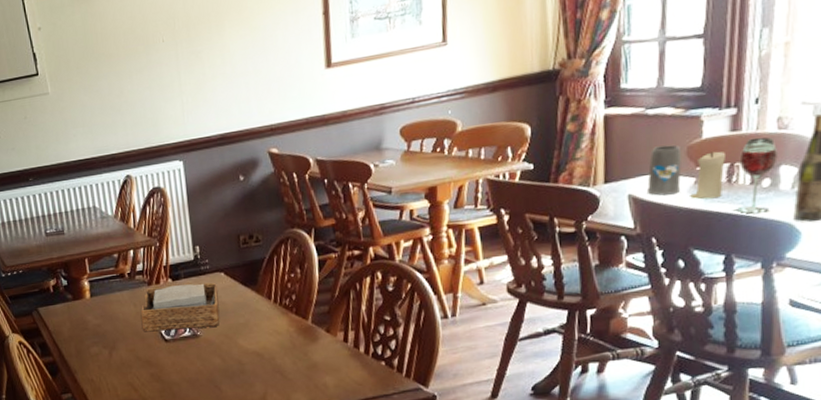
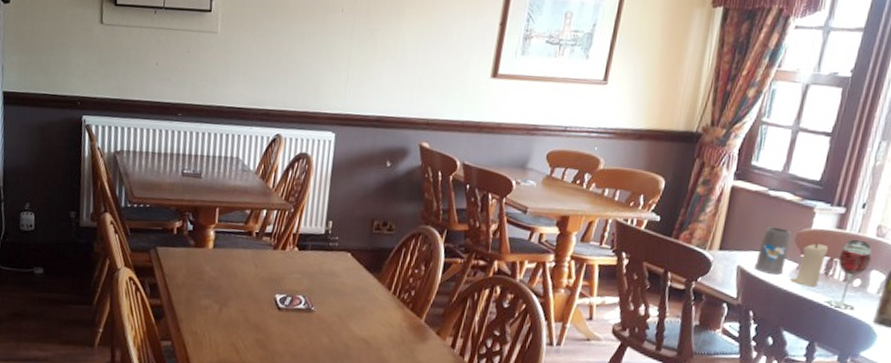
napkin holder: present [140,282,220,332] -> none [258,252,342,305]

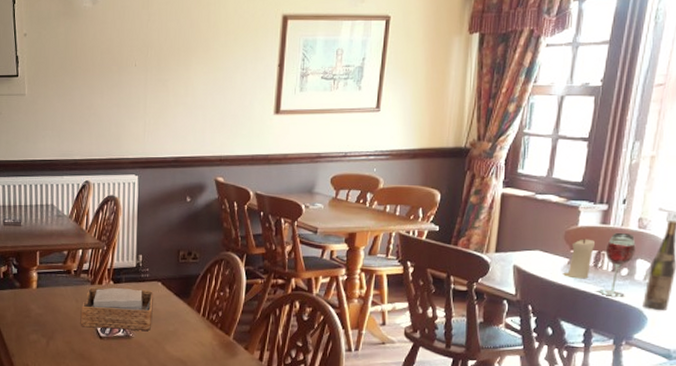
napkin holder: none [258,252,342,305] -> present [80,287,154,331]
beer mug: present [753,226,792,275] -> none [528,227,561,270]

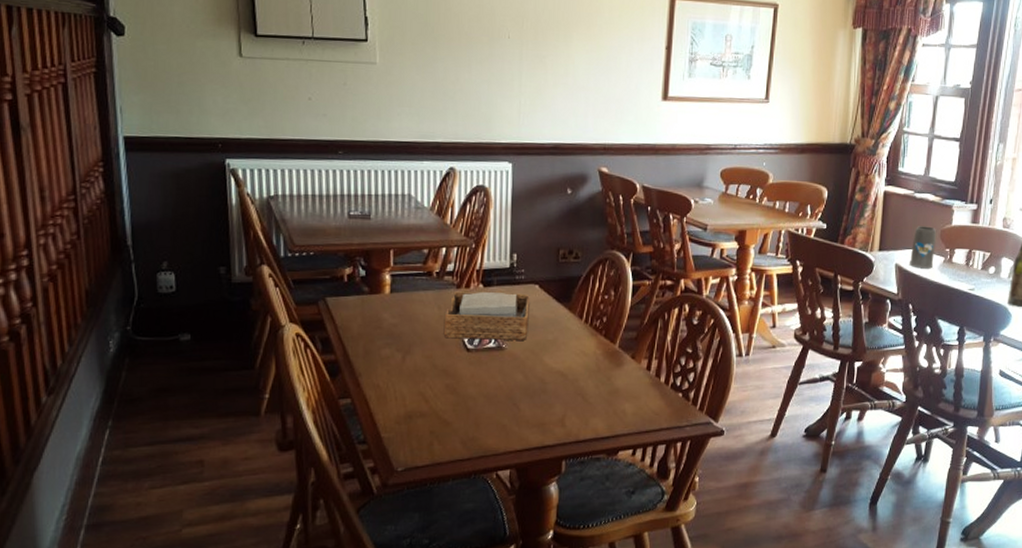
beer mug: none [528,227,561,270] -> present [909,226,937,269]
candle: present [563,239,596,279] -> none [939,237,967,277]
wineglass: present [600,232,636,297] -> none [972,231,1001,295]

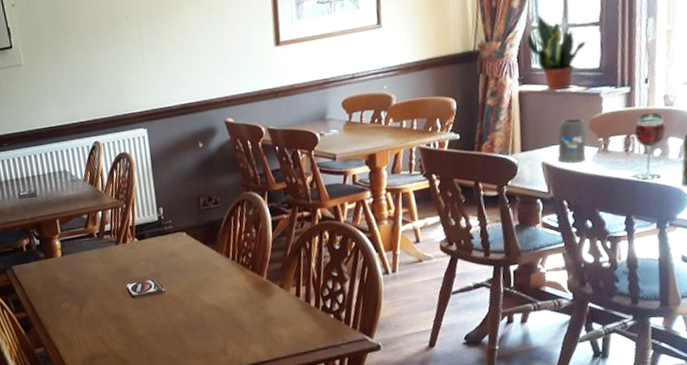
napkin holder: present [443,291,531,340] -> none [108,241,183,289]
potted plant: none [897,120,948,197] -> present [526,14,587,91]
wineglass: none [972,231,1001,295] -> present [634,112,666,180]

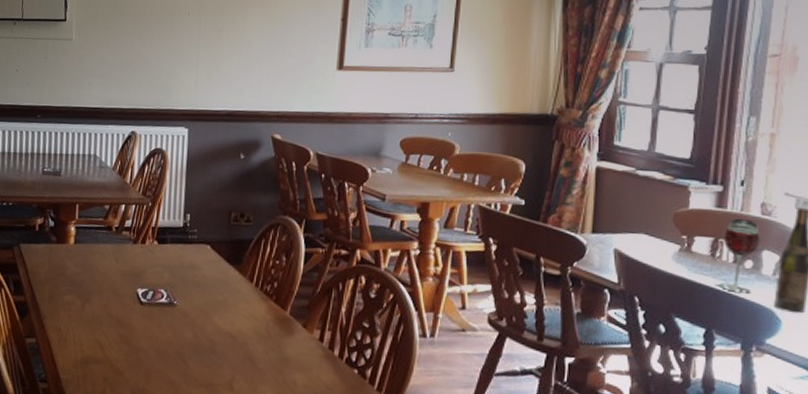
potted plant: present [526,14,587,91] -> none [611,90,679,175]
beer mug: present [557,118,587,164] -> none [632,207,669,258]

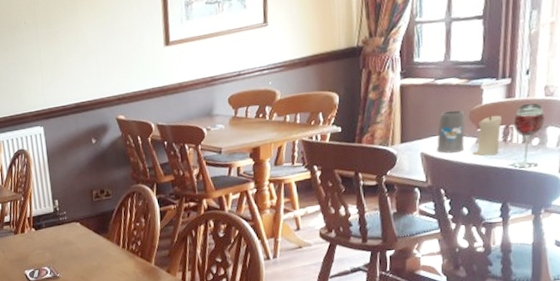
beer mug: none [632,207,669,258] -> present [436,110,466,154]
candle: none [674,223,712,270] -> present [472,115,503,156]

